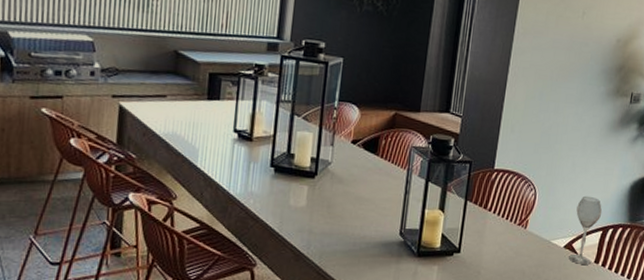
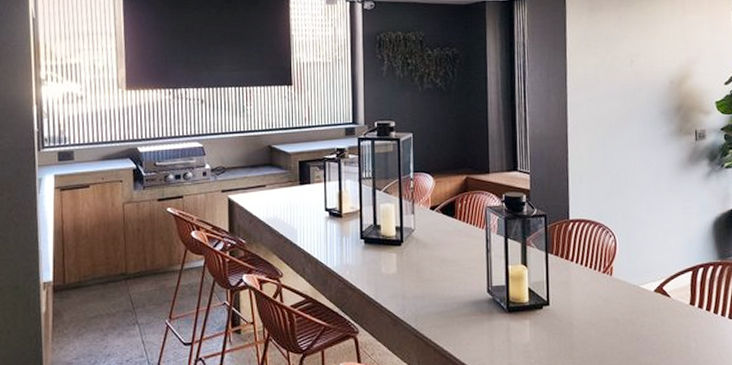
wineglass: present [569,195,602,266] -> none [660,237,688,309]

